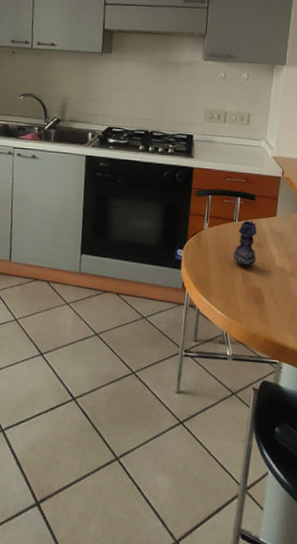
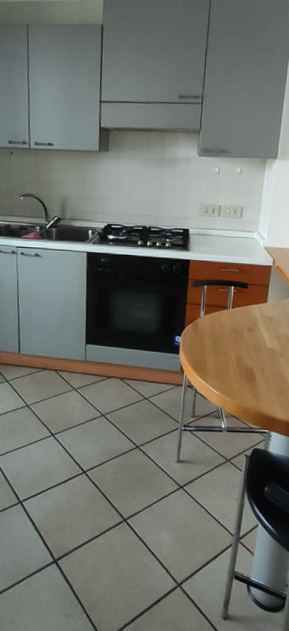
flower: present [233,219,258,267] -> none [227,306,250,349]

